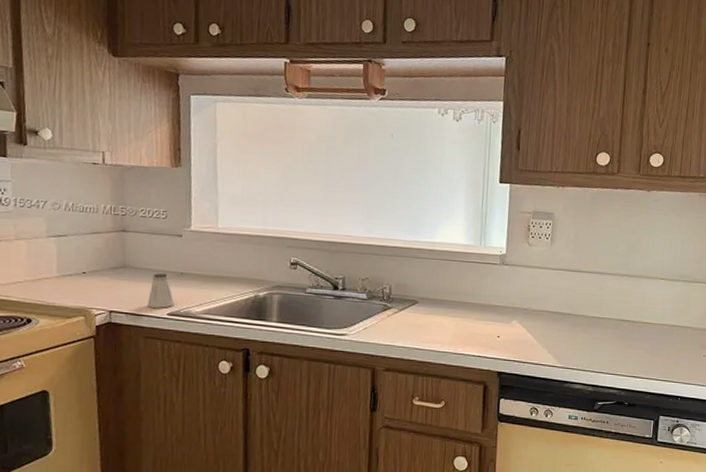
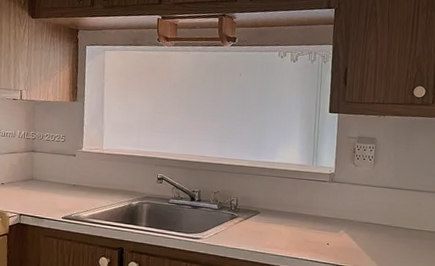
saltshaker: present [147,273,175,308] -> none [48,185,68,213]

